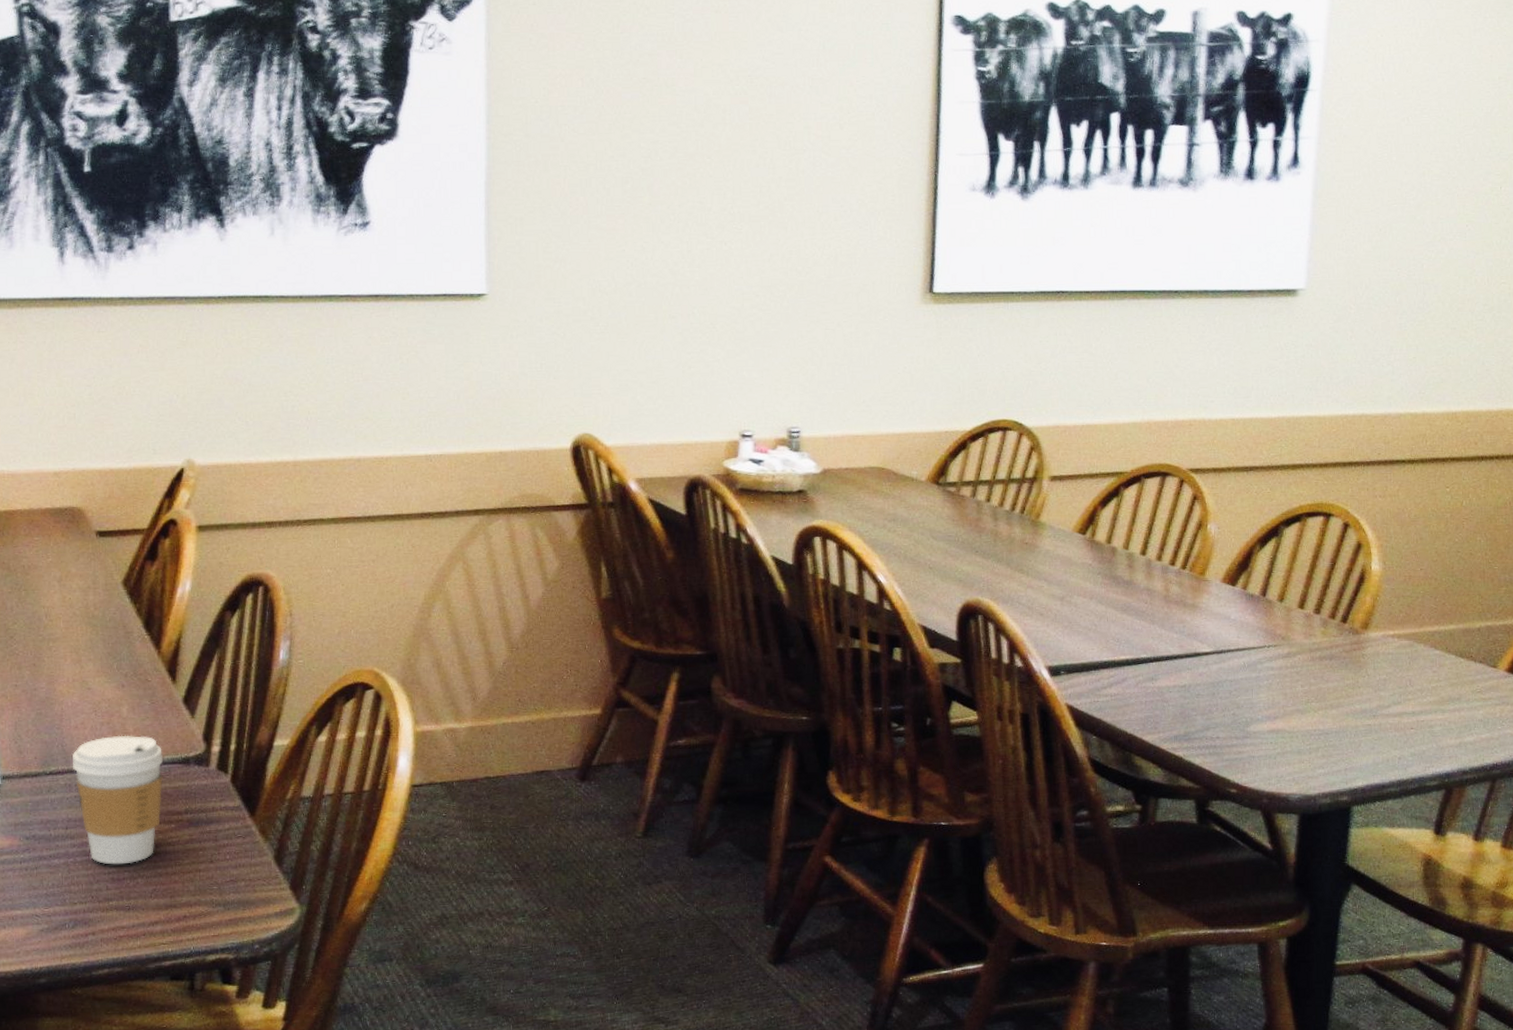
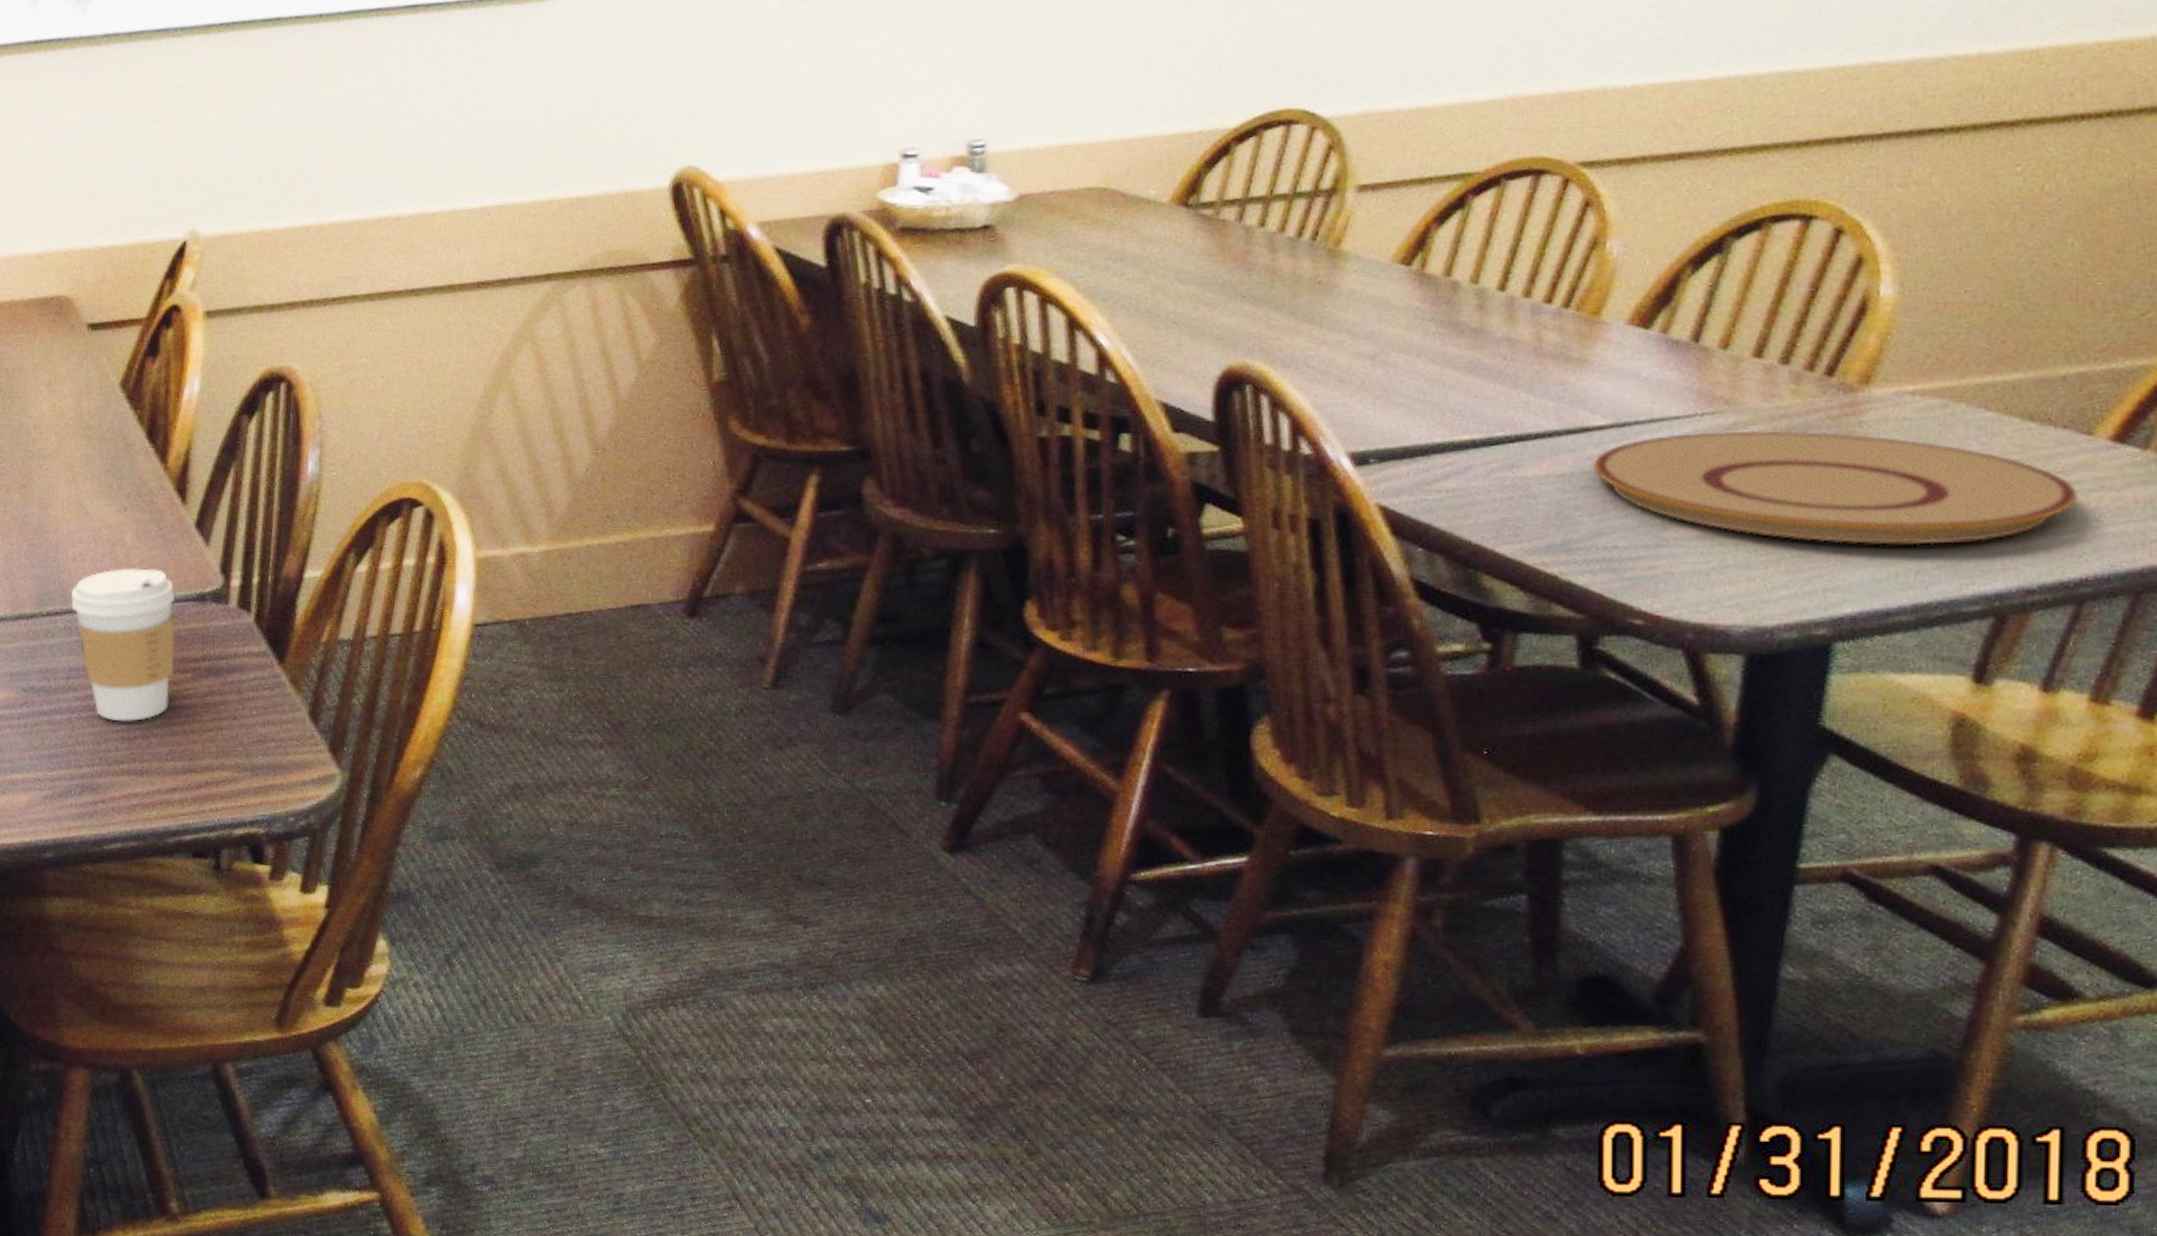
plate: none [1202,658,1489,740] -> present [1593,430,2078,545]

